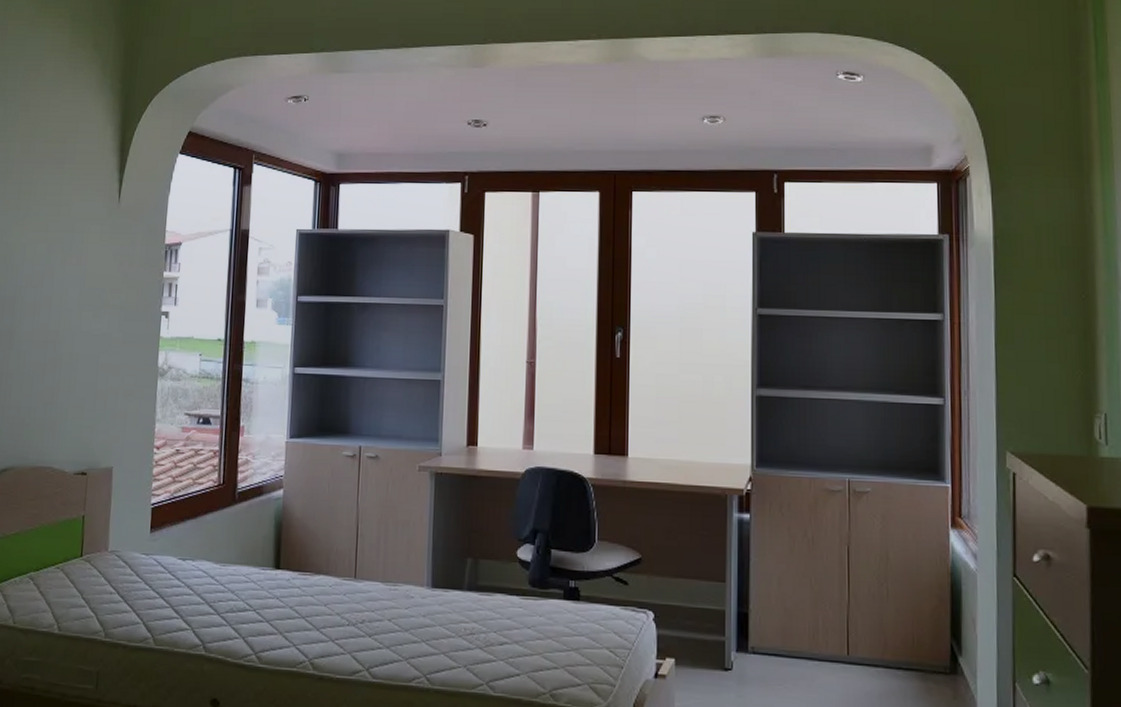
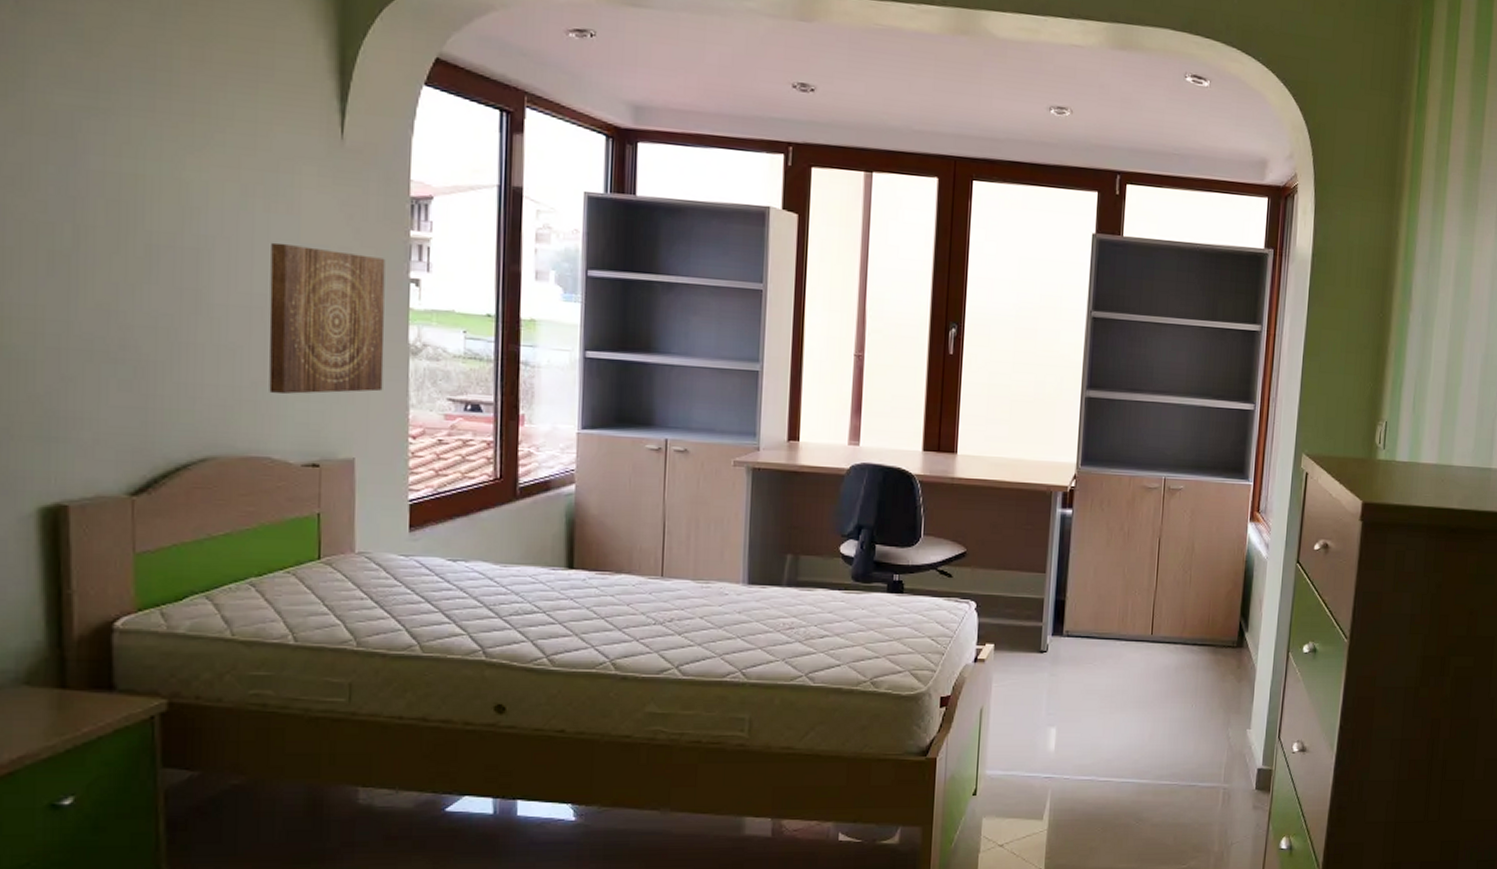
wall art: none [55,288,144,413] -> present [269,242,385,394]

